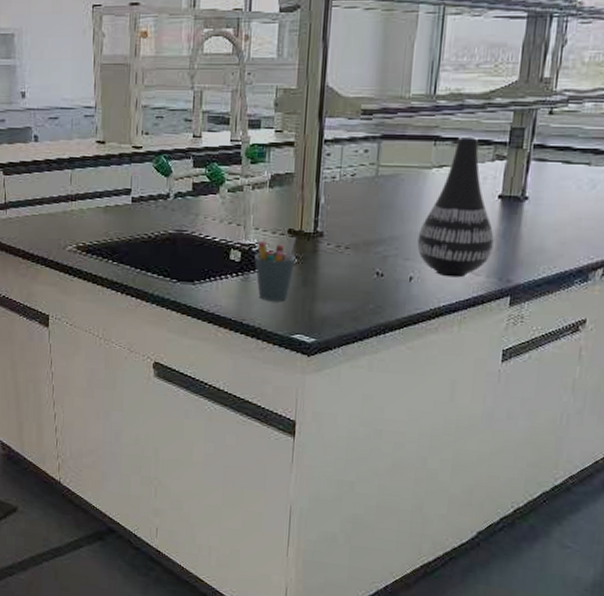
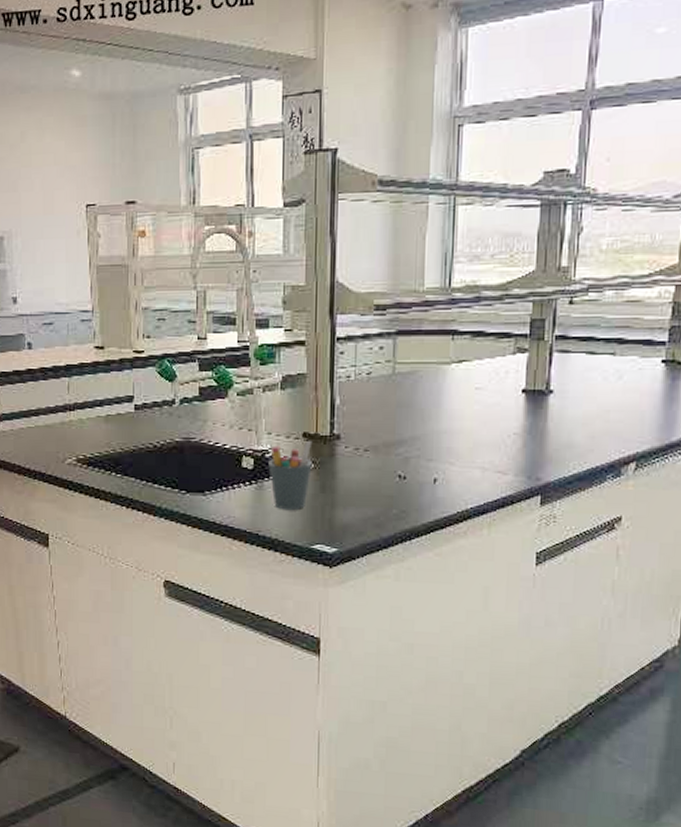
vase: present [417,136,494,278] -> none [440,329,520,478]

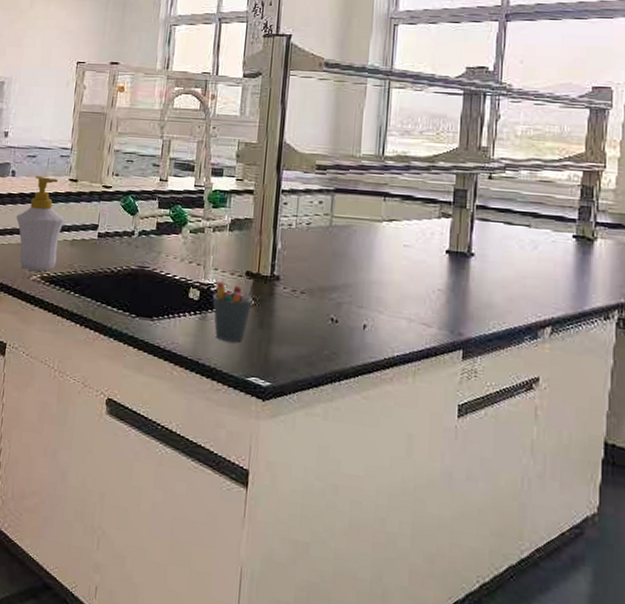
soap bottle: none [39,345,95,453] -> present [16,175,65,272]

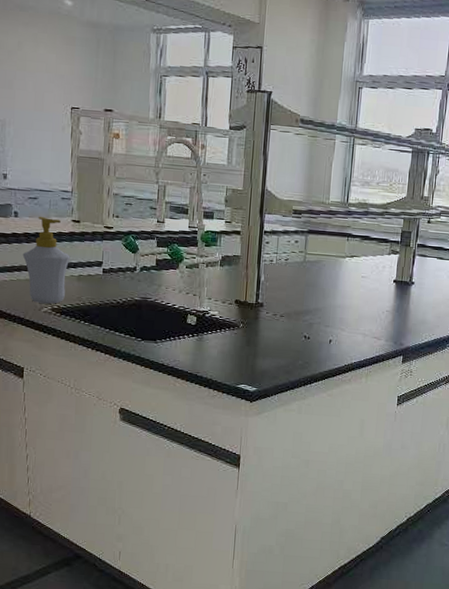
pen holder: present [212,279,253,342] -> none [207,306,241,358]

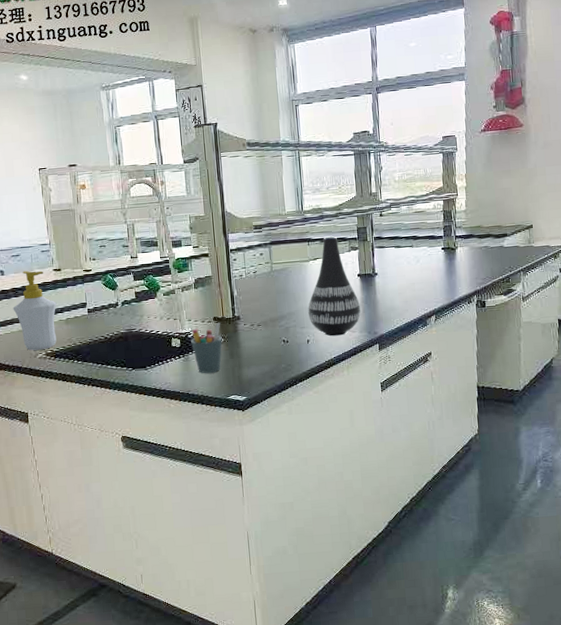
pen holder: none [207,306,241,358] -> present [191,323,223,373]
vase: none [335,234,391,341] -> present [308,236,361,336]

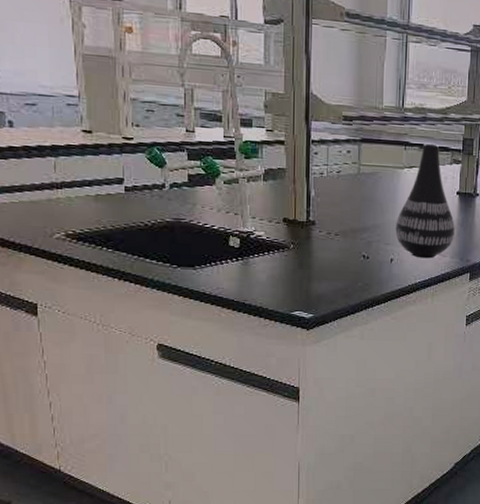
soap bottle: present [13,270,57,350] -> none [23,126,84,229]
pen holder: present [191,323,223,373] -> none [253,225,291,282]

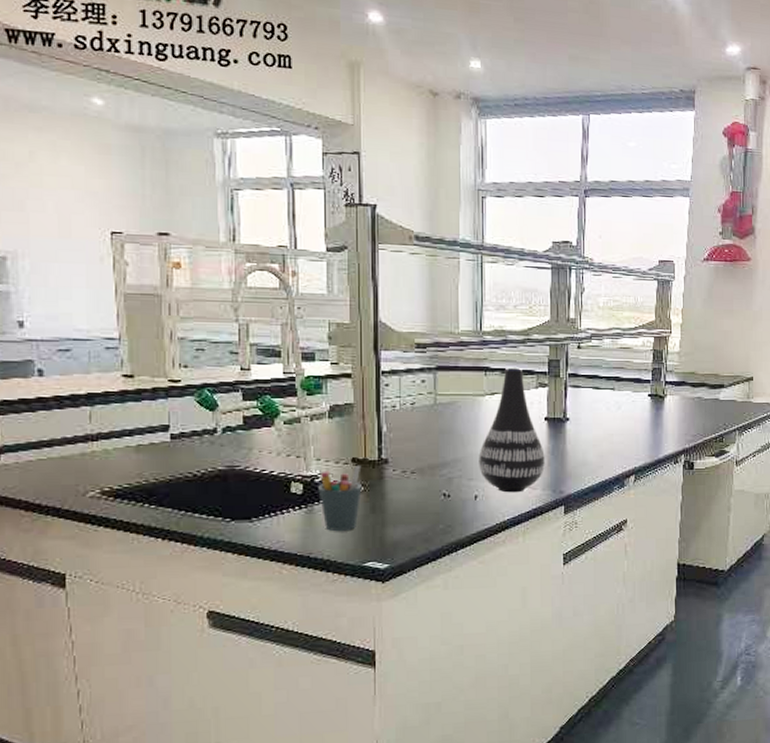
pen holder: none [253,225,291,282] -> present [318,466,362,531]

